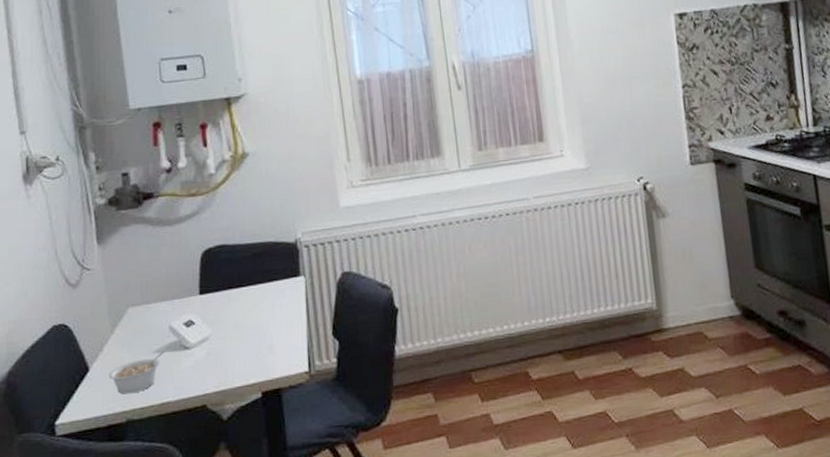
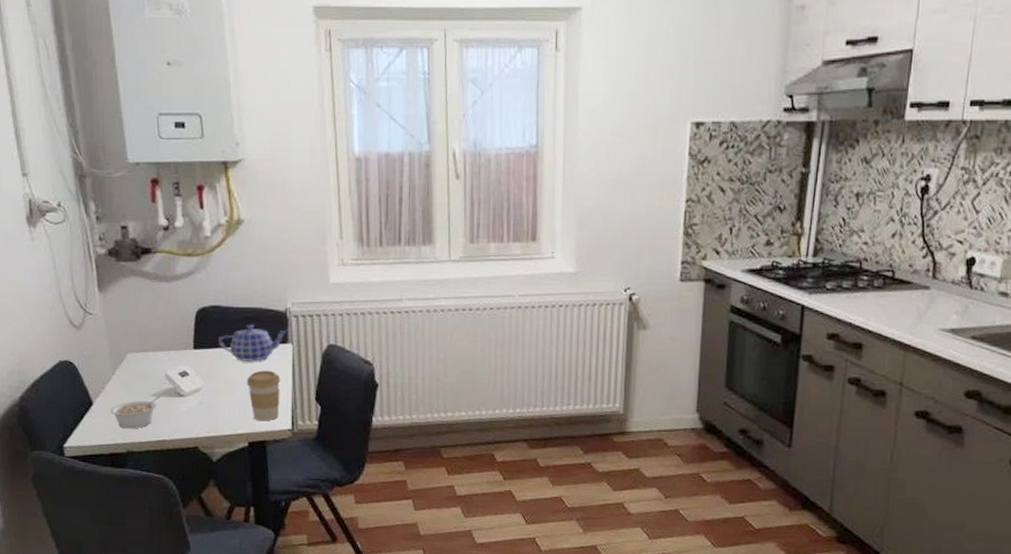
teapot: none [226,261,299,302] -> present [218,325,288,363]
coffee cup: none [257,308,295,367] -> present [246,370,281,422]

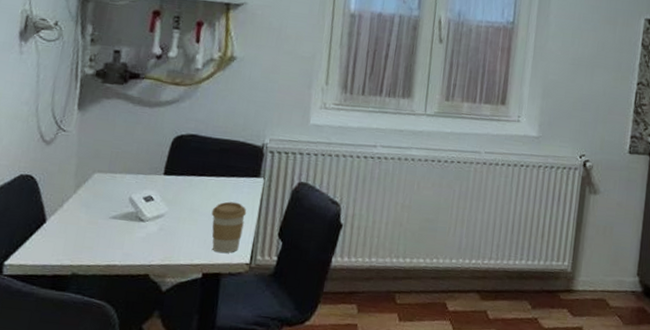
legume: present [110,396,161,429] -> none [63,218,120,251]
teapot: present [218,325,288,363] -> none [190,156,262,193]

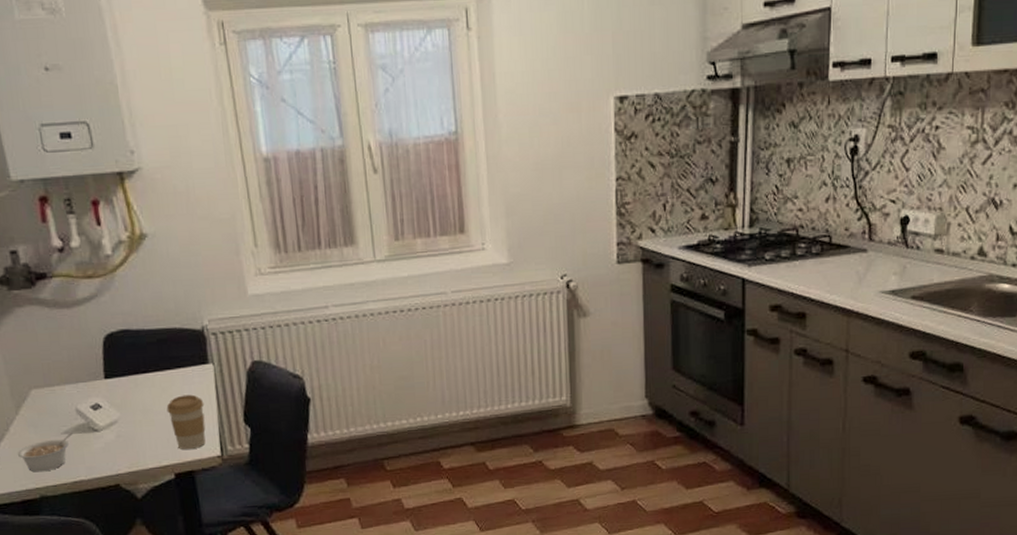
legume: none [63,218,120,251] -> present [17,433,73,473]

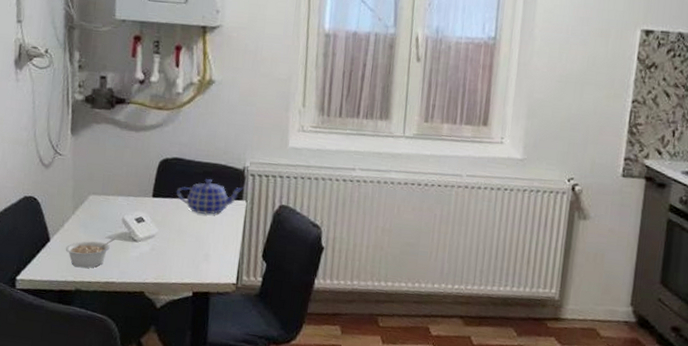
teapot: none [131,347,207,388] -> present [176,179,244,215]
coffee cup: present [166,394,206,450] -> none [198,223,232,273]

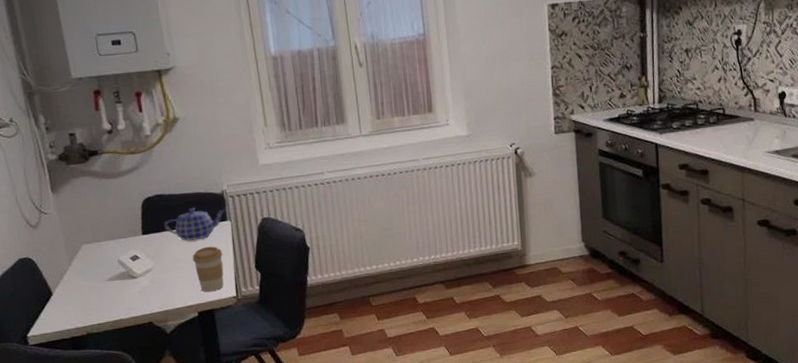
legume: present [65,238,115,268] -> none [69,280,115,314]
coffee cup: none [198,223,232,273] -> present [192,246,224,292]

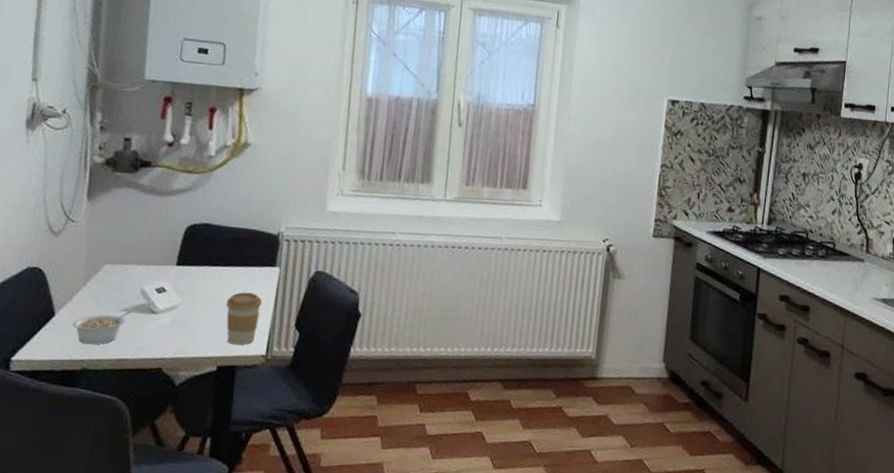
legume: none [69,280,115,314] -> present [72,311,131,345]
teapot: present [164,208,226,241] -> none [203,245,277,283]

